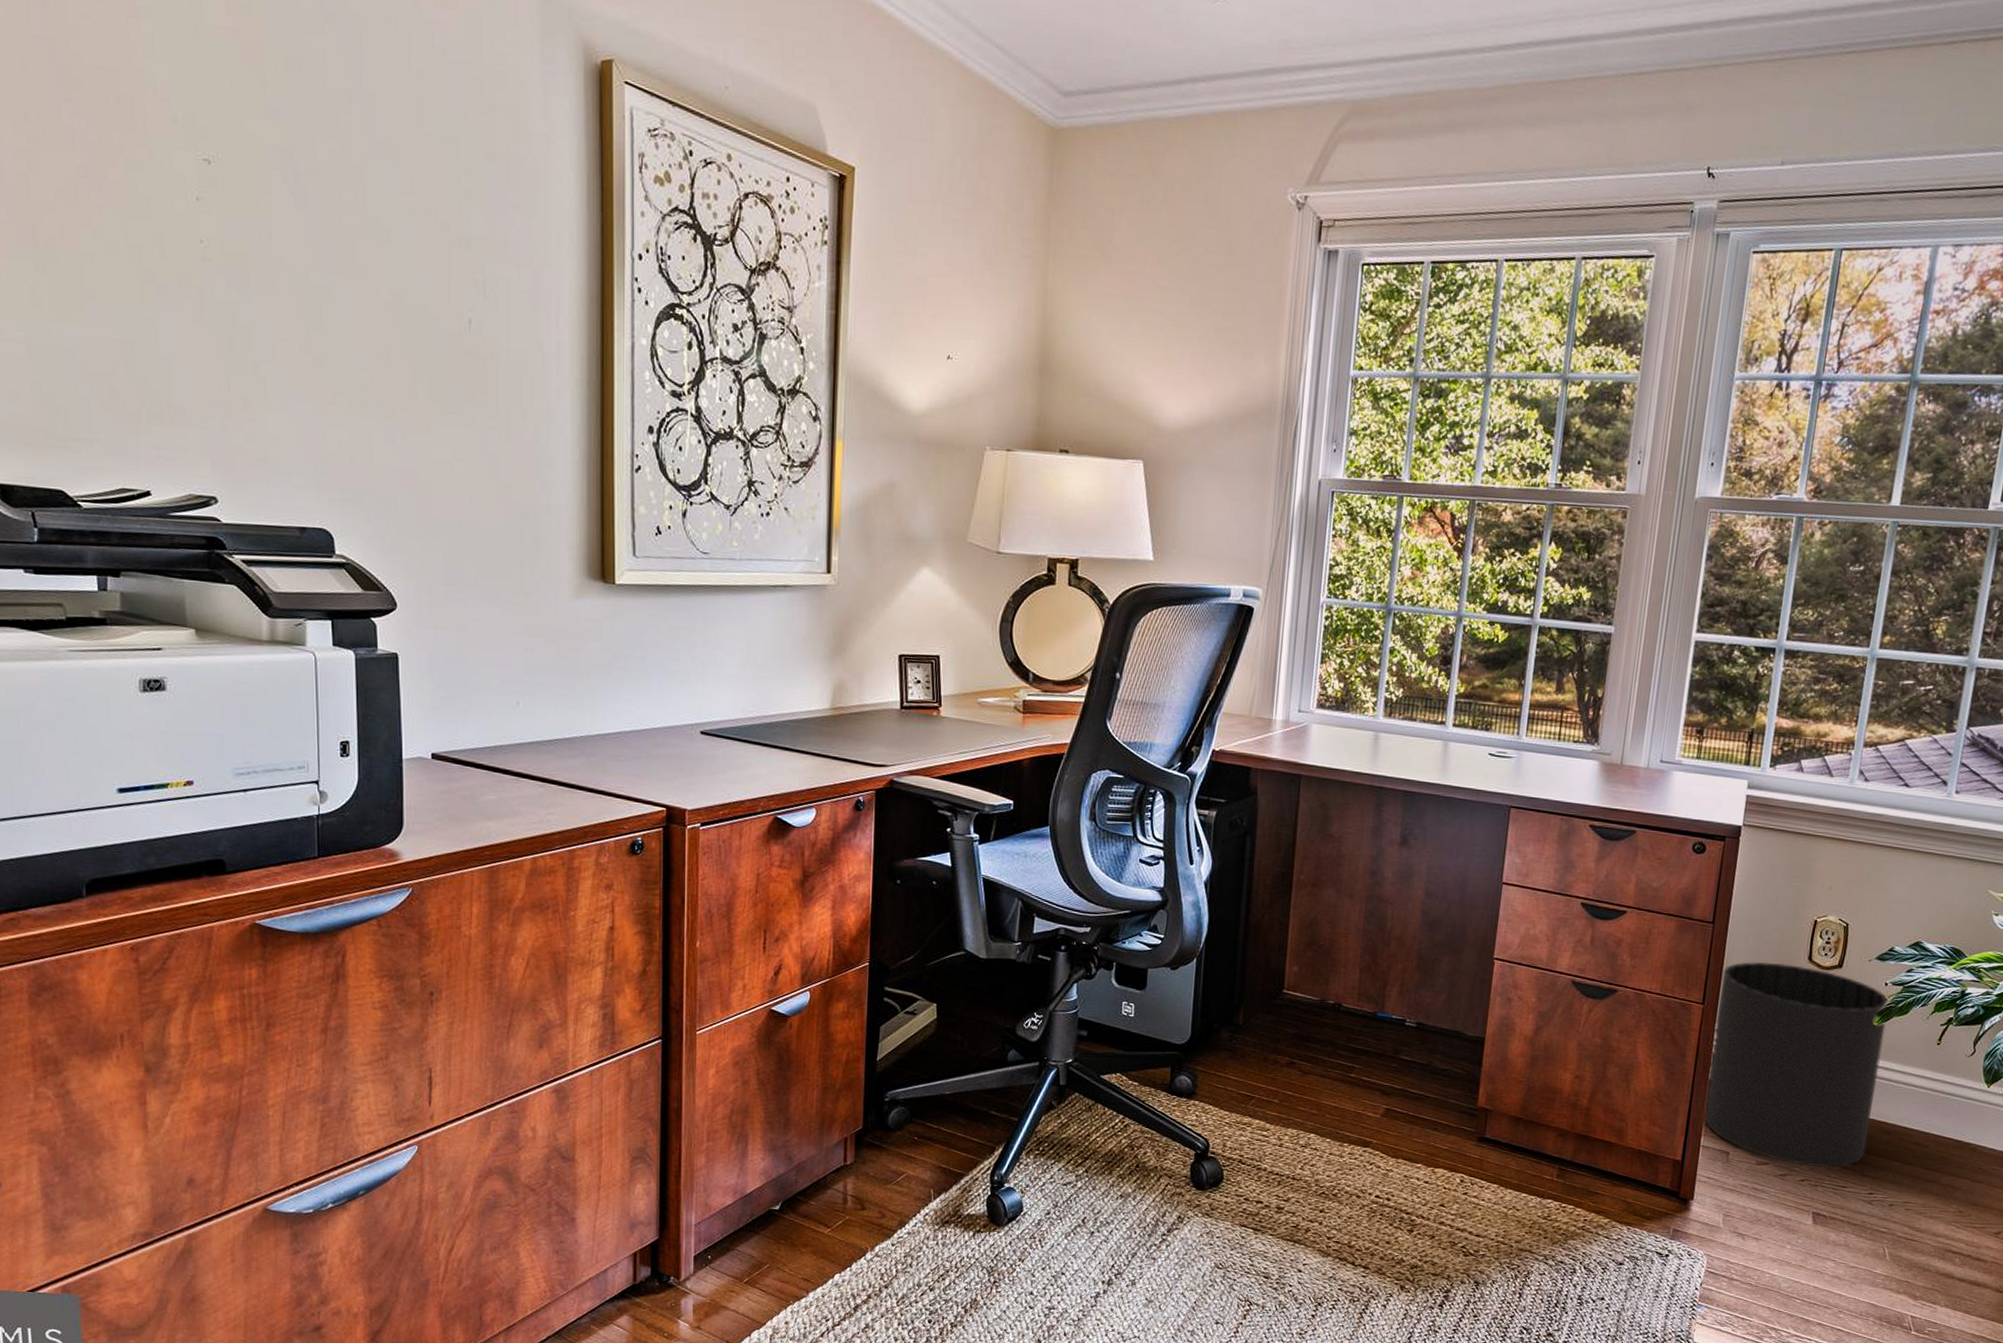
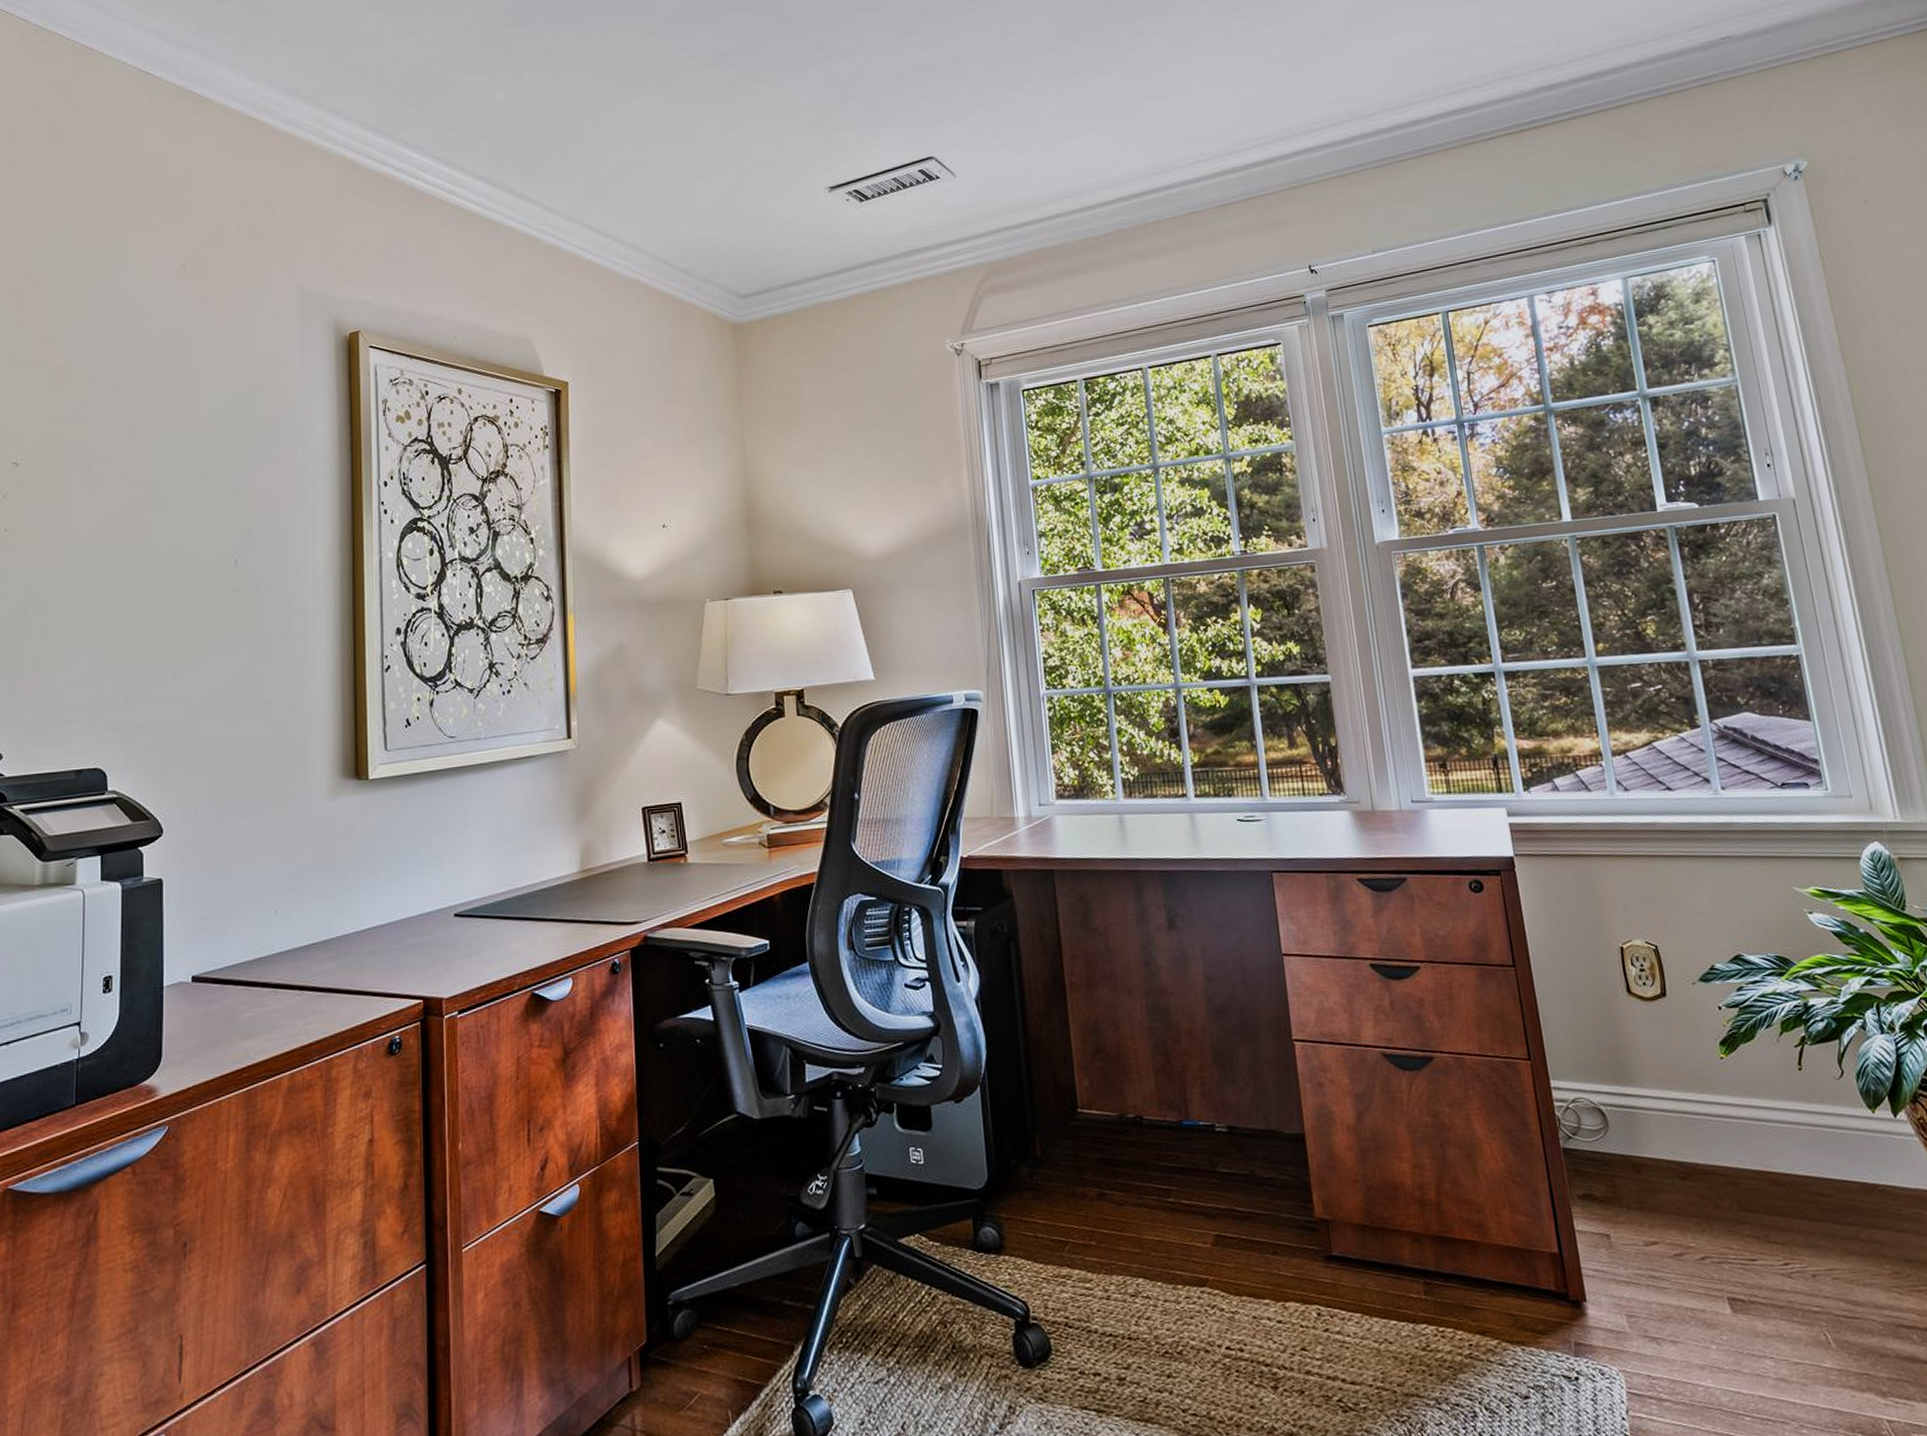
waste bin: present [1703,962,1889,1167] -> none [1540,1000,1763,1240]

